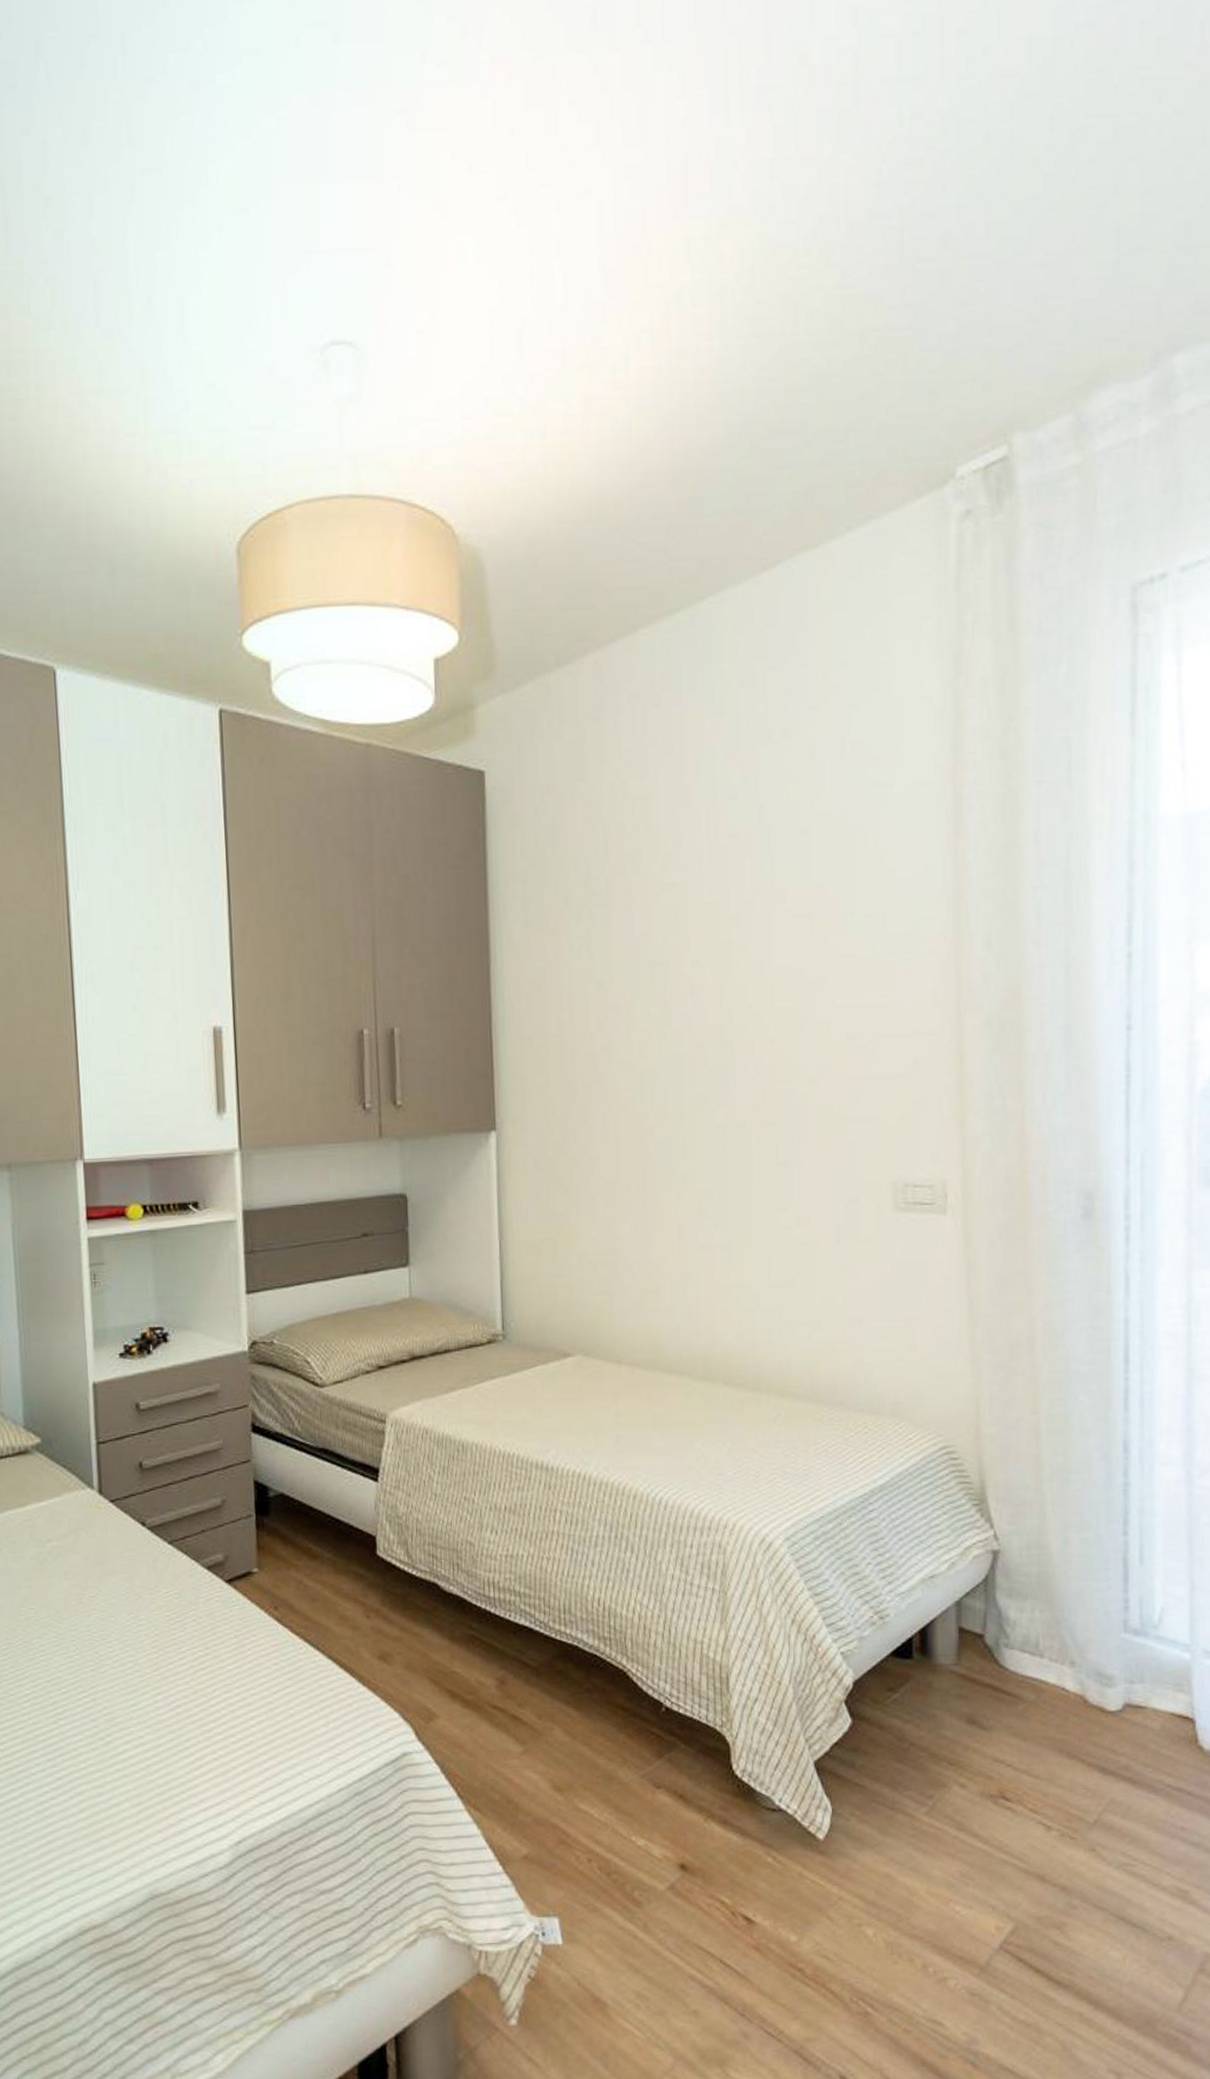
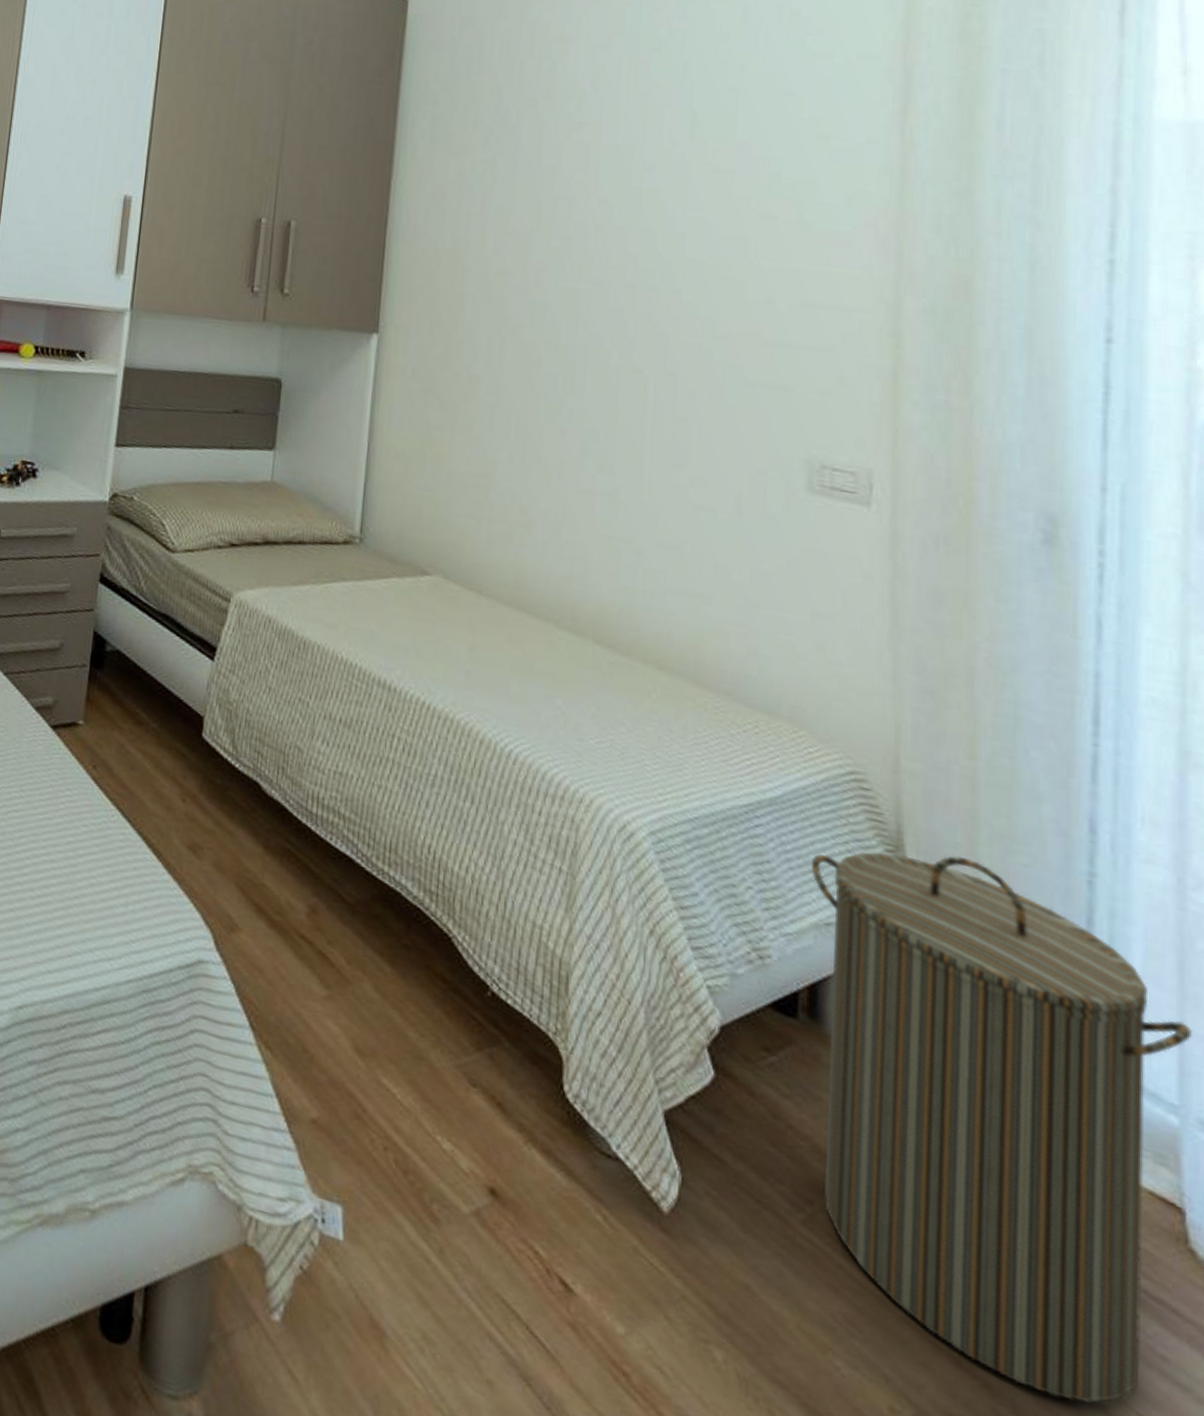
laundry hamper: none [916,1495,1198,1881] -> present [810,852,1192,1403]

